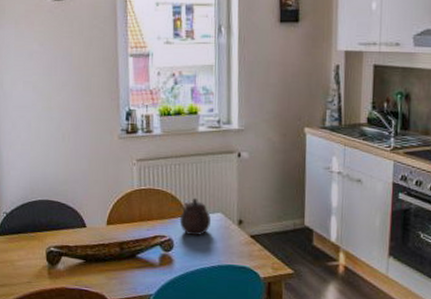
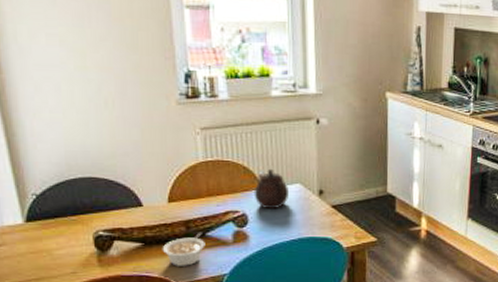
legume: none [99,253,136,284] -> present [162,232,205,266]

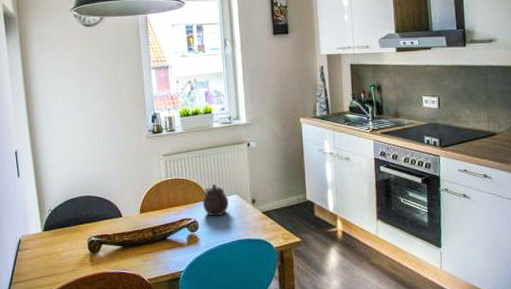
legume: present [162,232,205,266] -> none [135,236,167,265]

